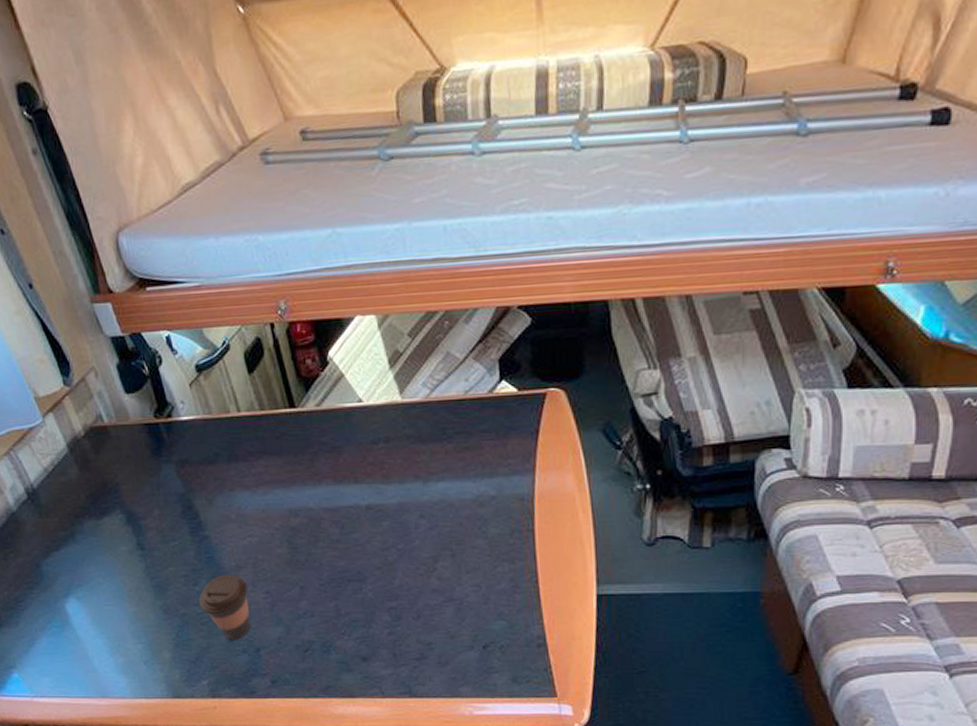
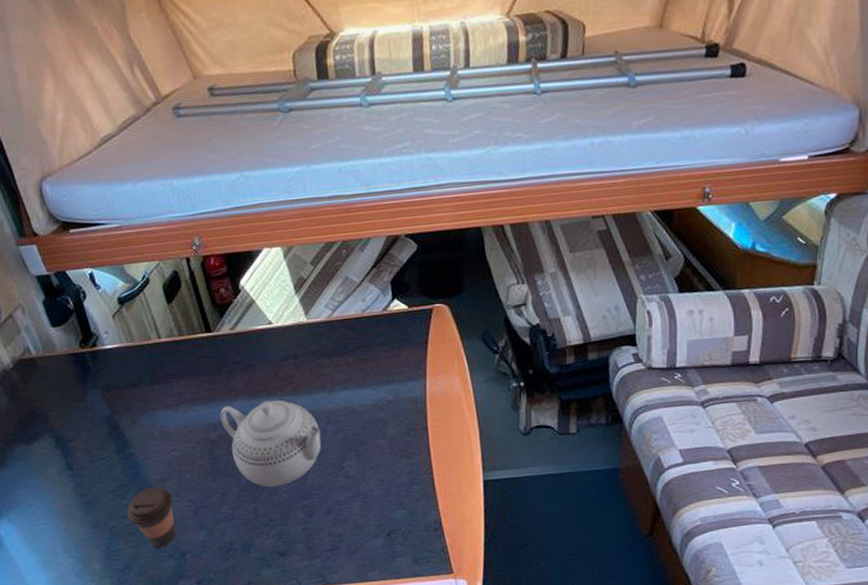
teapot: none [302,487,413,584] -> present [220,400,322,488]

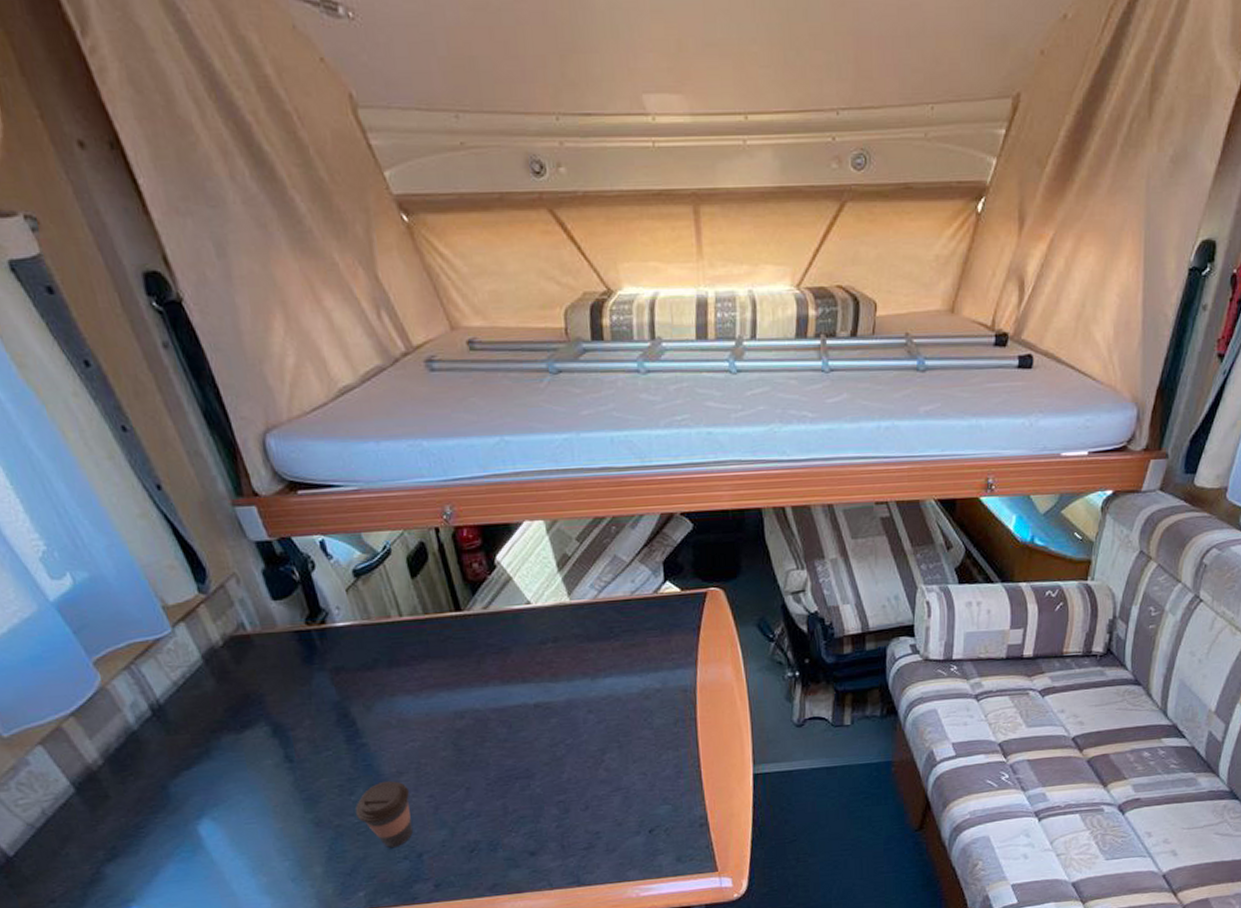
teapot: present [220,400,322,488] -> none [468,686,581,782]

